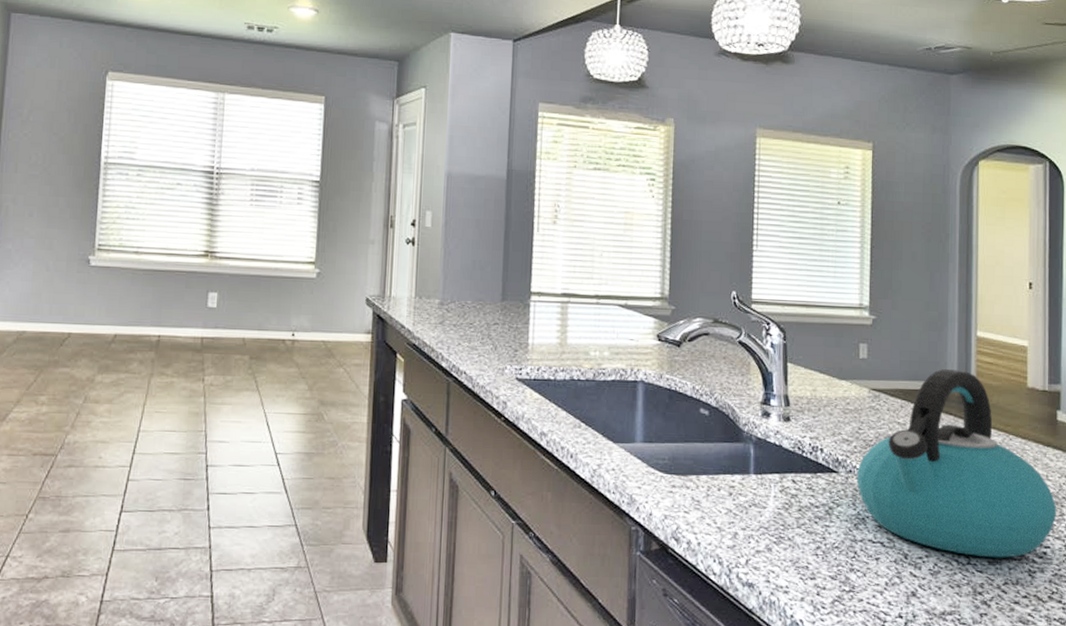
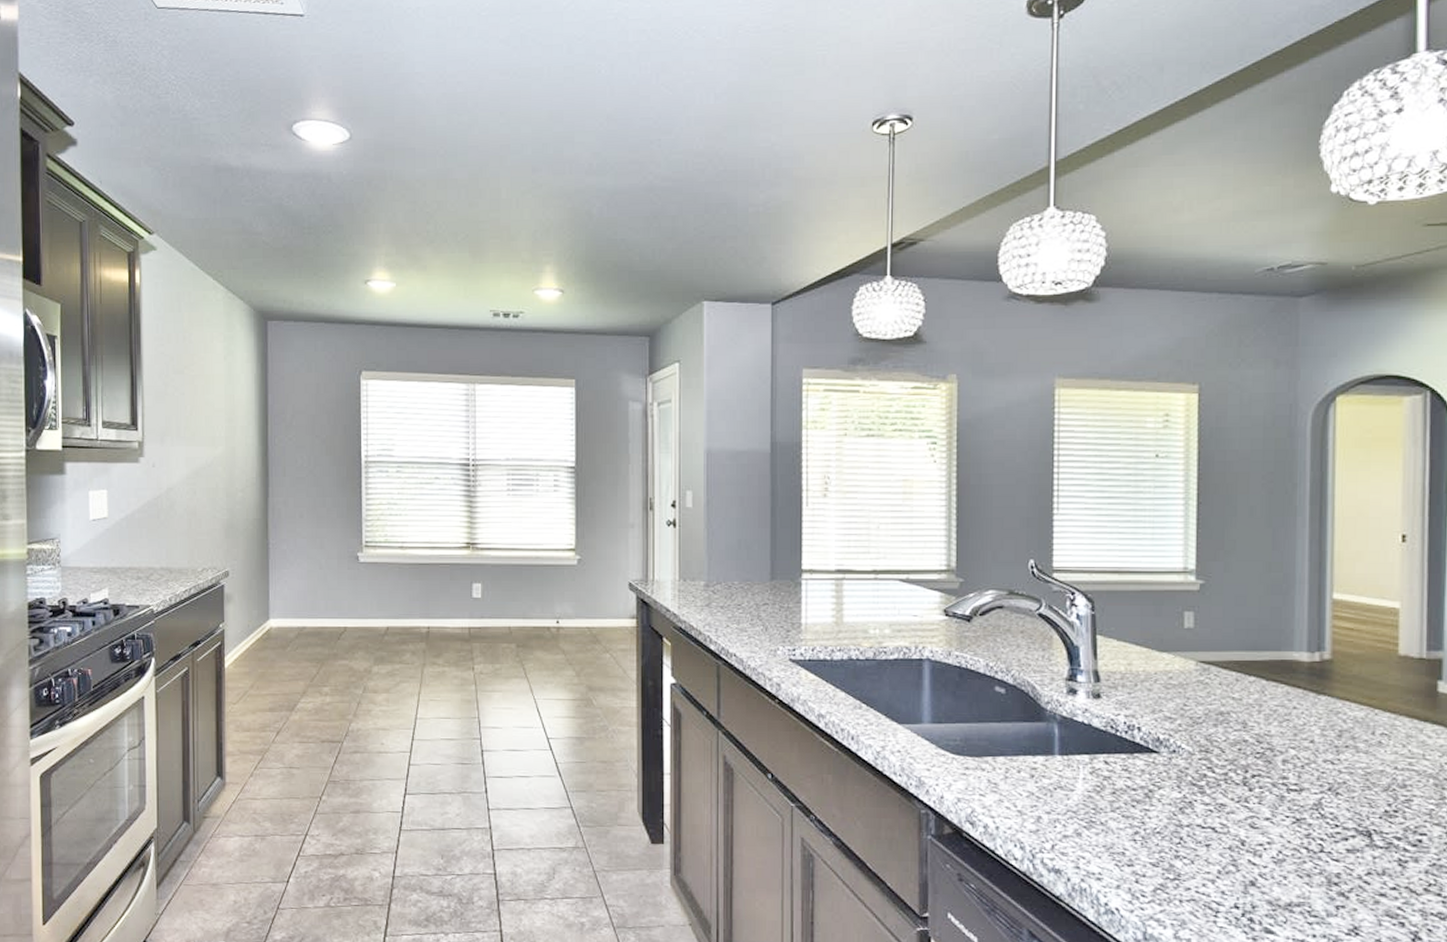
kettle: present [856,369,1057,558] -> none [1181,637,1437,846]

